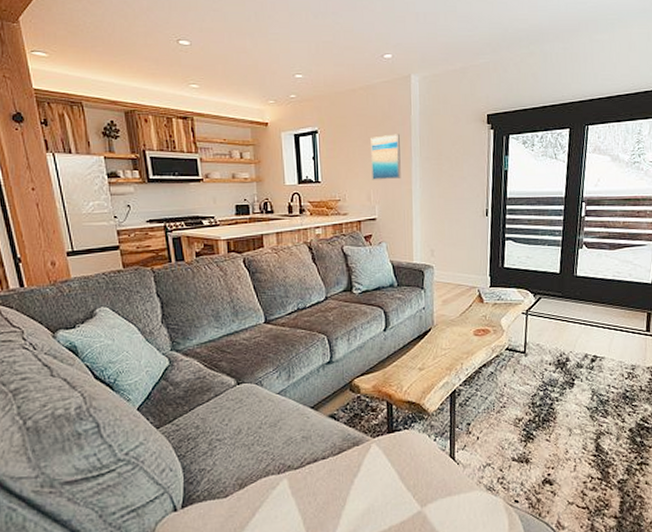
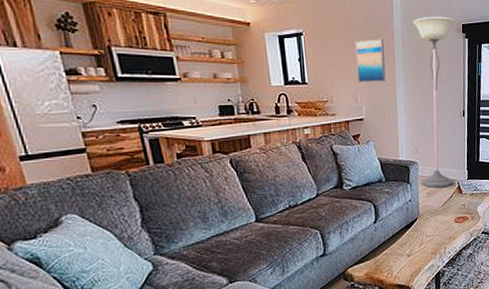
floor lamp: none [431,107,479,296] -> present [412,16,455,188]

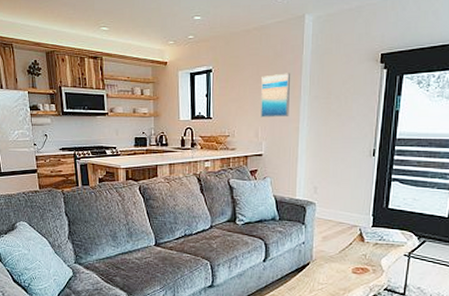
floor lamp: present [412,16,455,188] -> none [317,46,373,233]

